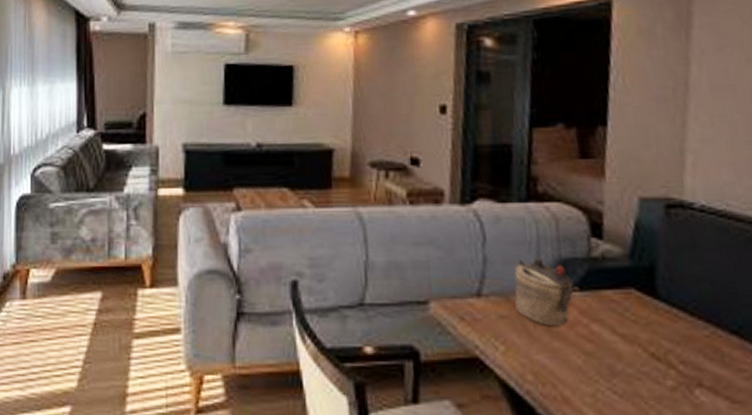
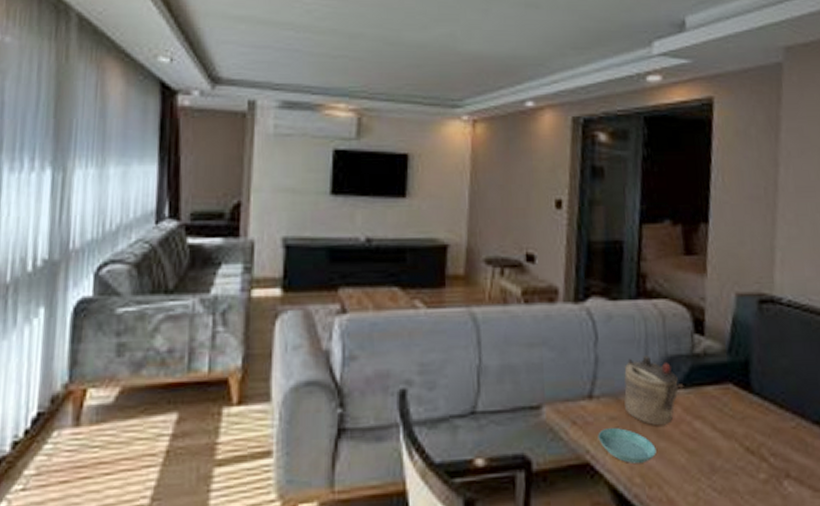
saucer: none [487,326,550,361] -> present [598,428,656,463]

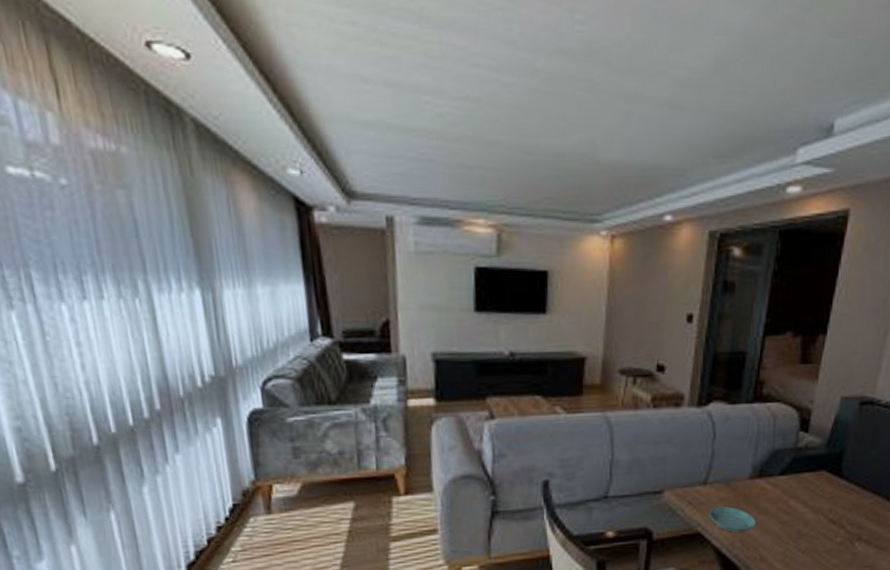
teapot: present [624,356,684,426] -> none [734,450,785,504]

